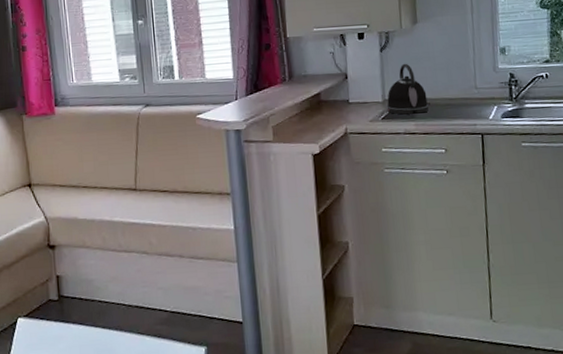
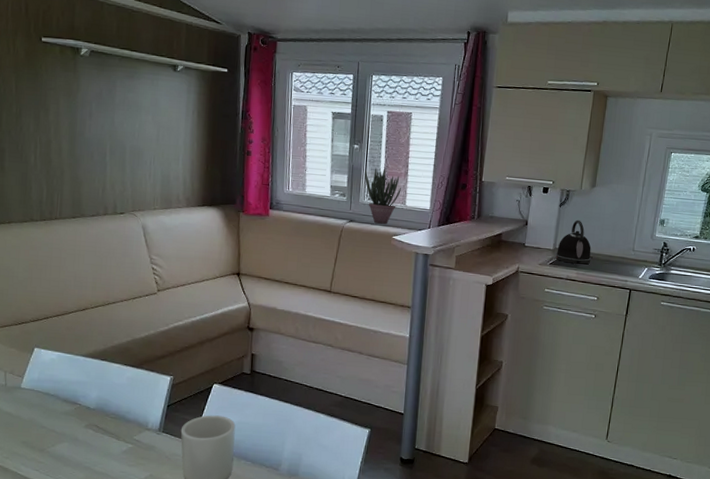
potted plant: none [154,40,199,104] -> present [364,168,402,224]

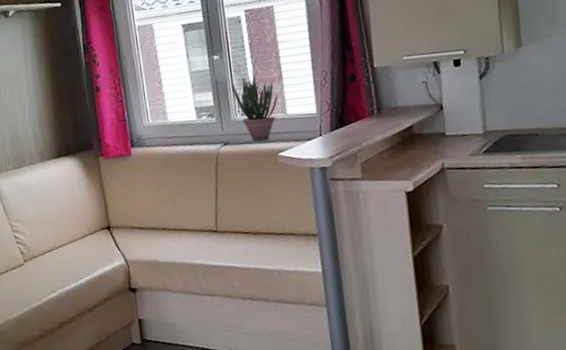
kettle: present [555,219,592,265] -> none [488,90,538,147]

